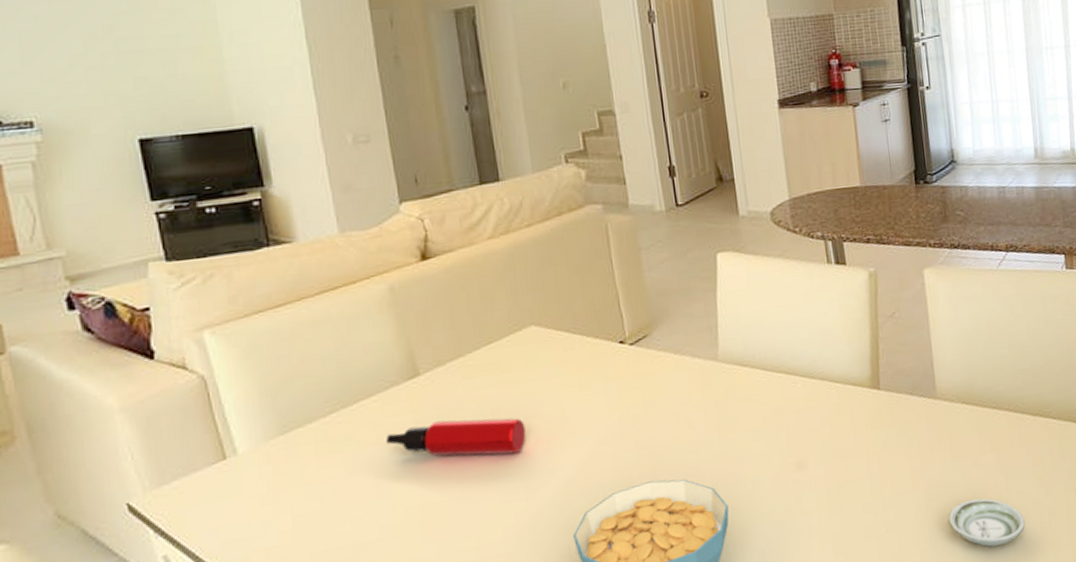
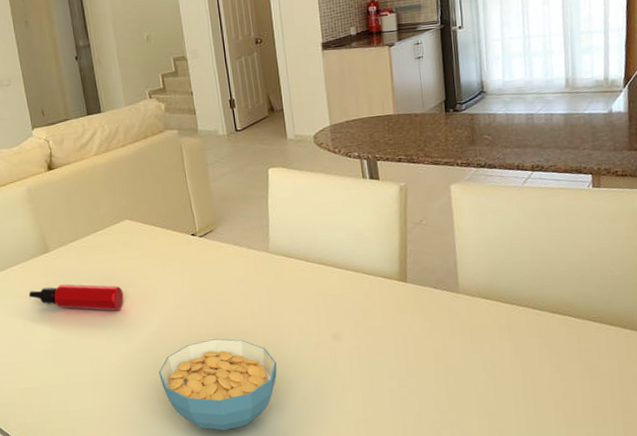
saucer: present [949,498,1025,547] -> none [466,377,539,417]

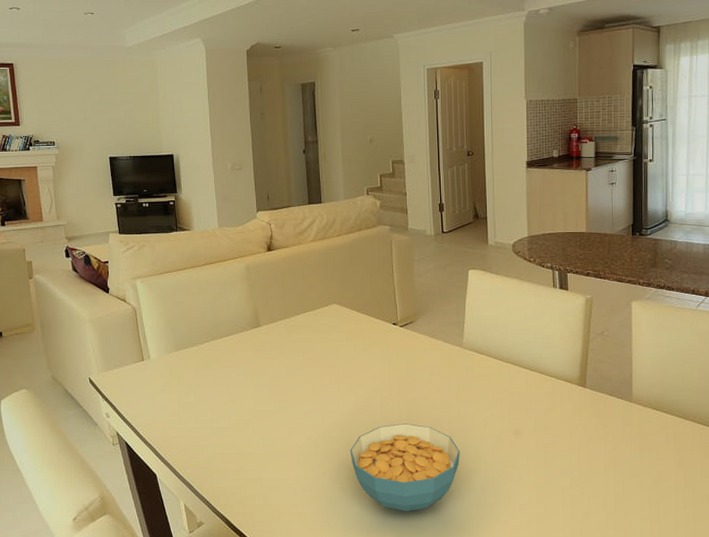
water bottle: present [28,284,124,311] -> none [236,358,325,388]

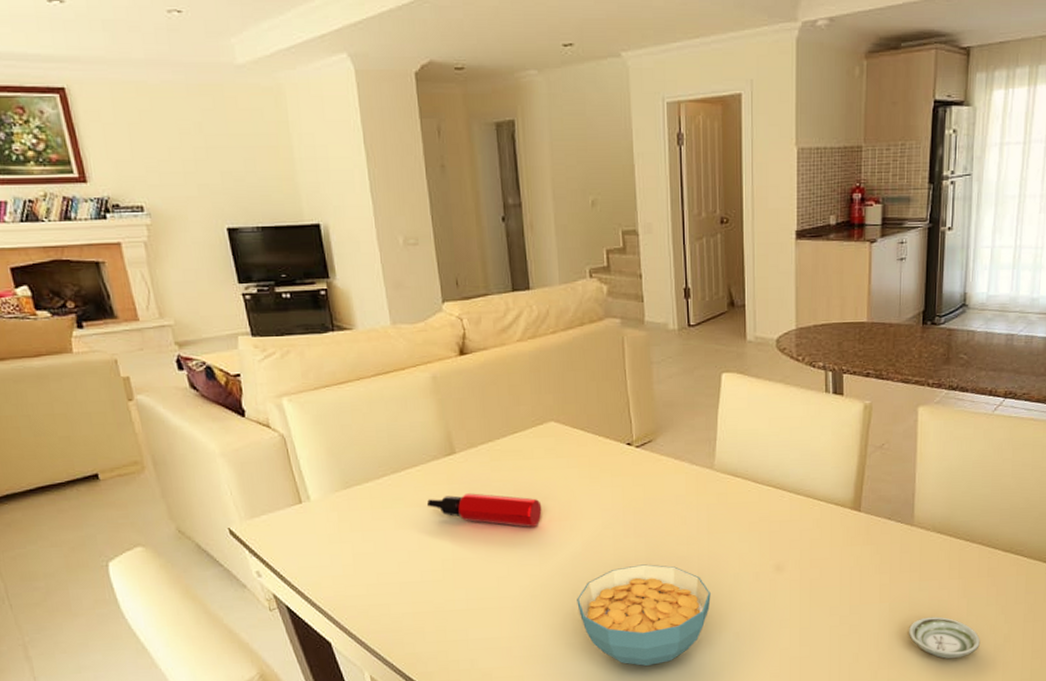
water bottle: none [236,358,325,388] -> present [426,493,542,527]
saucer: none [632,484,697,523] -> present [909,616,980,659]

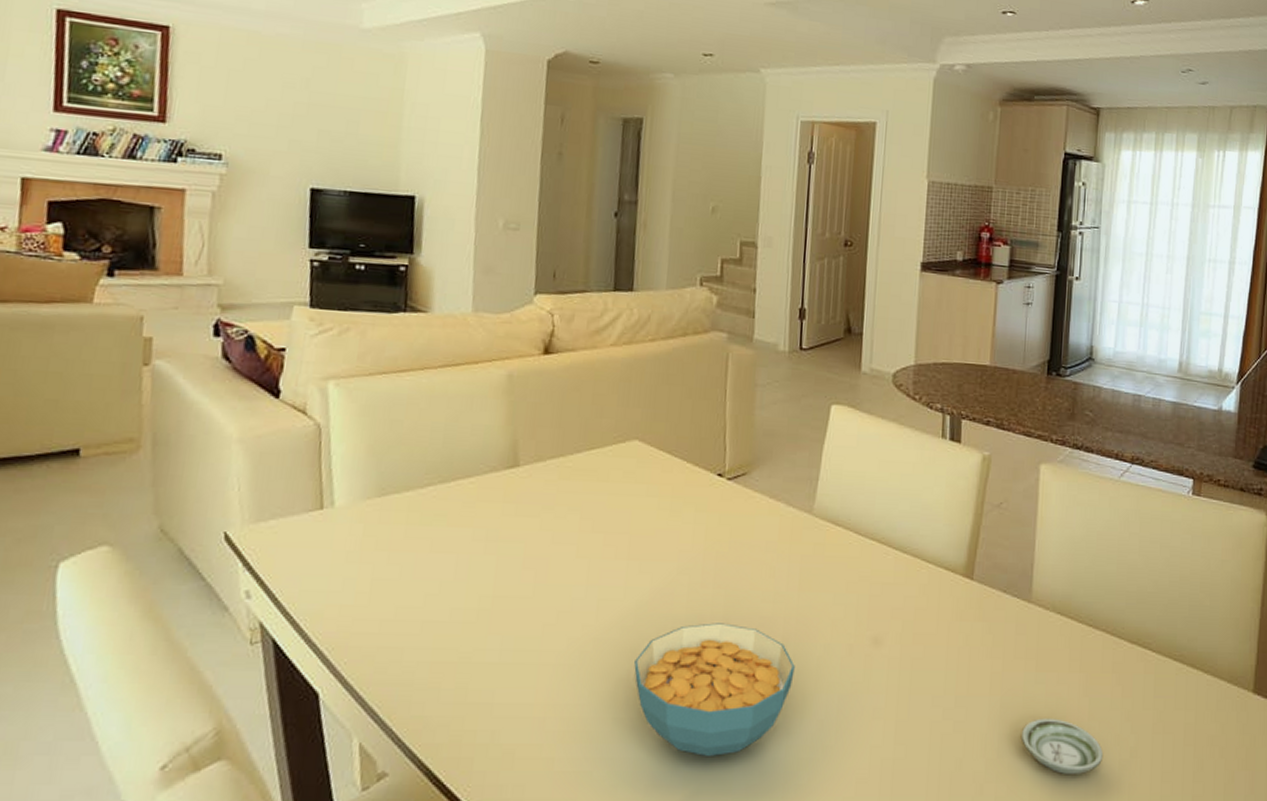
water bottle: present [426,493,542,527] -> none [473,516,610,564]

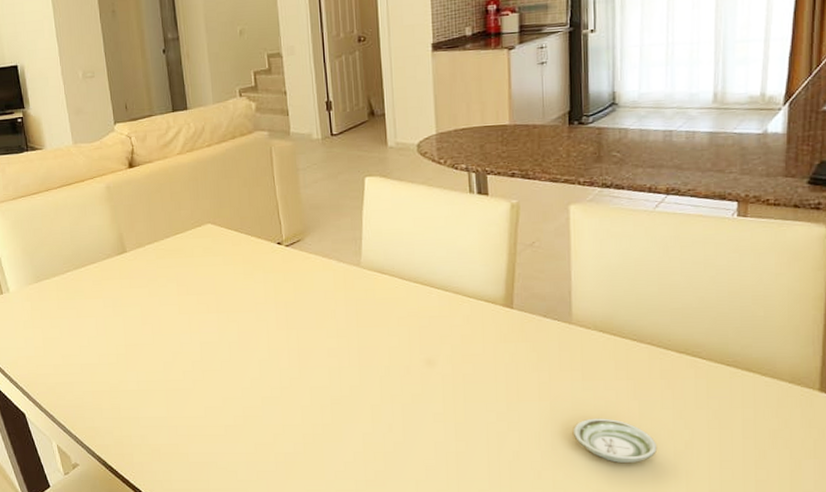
cereal bowl: present [634,623,795,756] -> none [235,355,363,451]

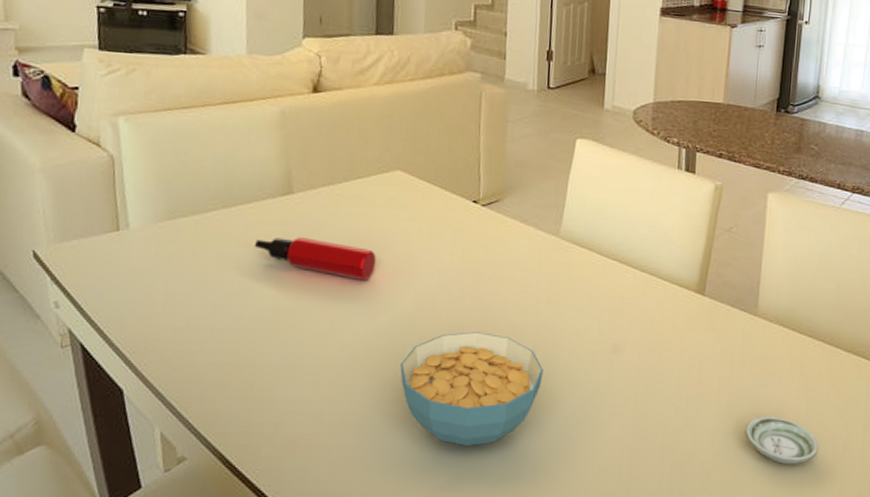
water bottle: none [102,287,202,318] -> present [254,237,377,280]
cereal bowl: none [235,355,363,451] -> present [400,332,544,446]

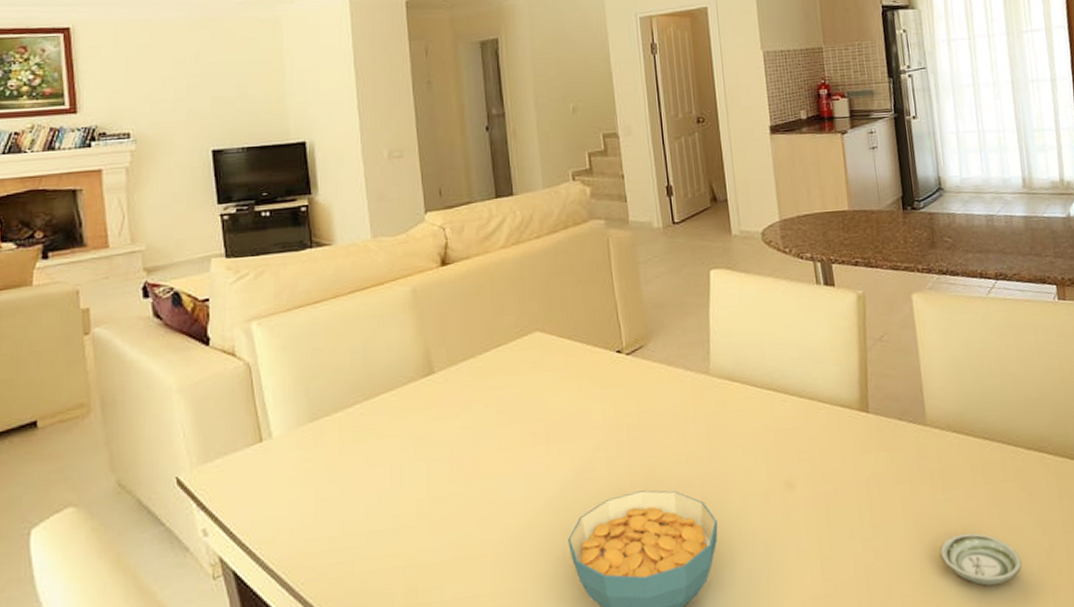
water bottle: present [254,237,377,280] -> none [401,417,528,455]

